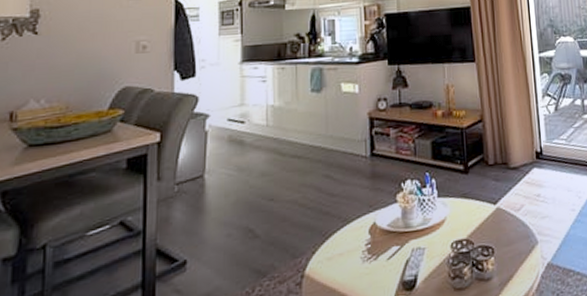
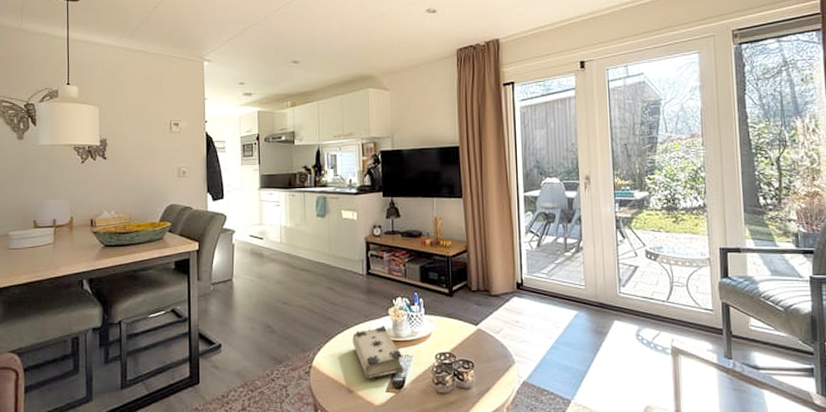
book: none [354,215,415,283] -> present [352,325,404,380]

